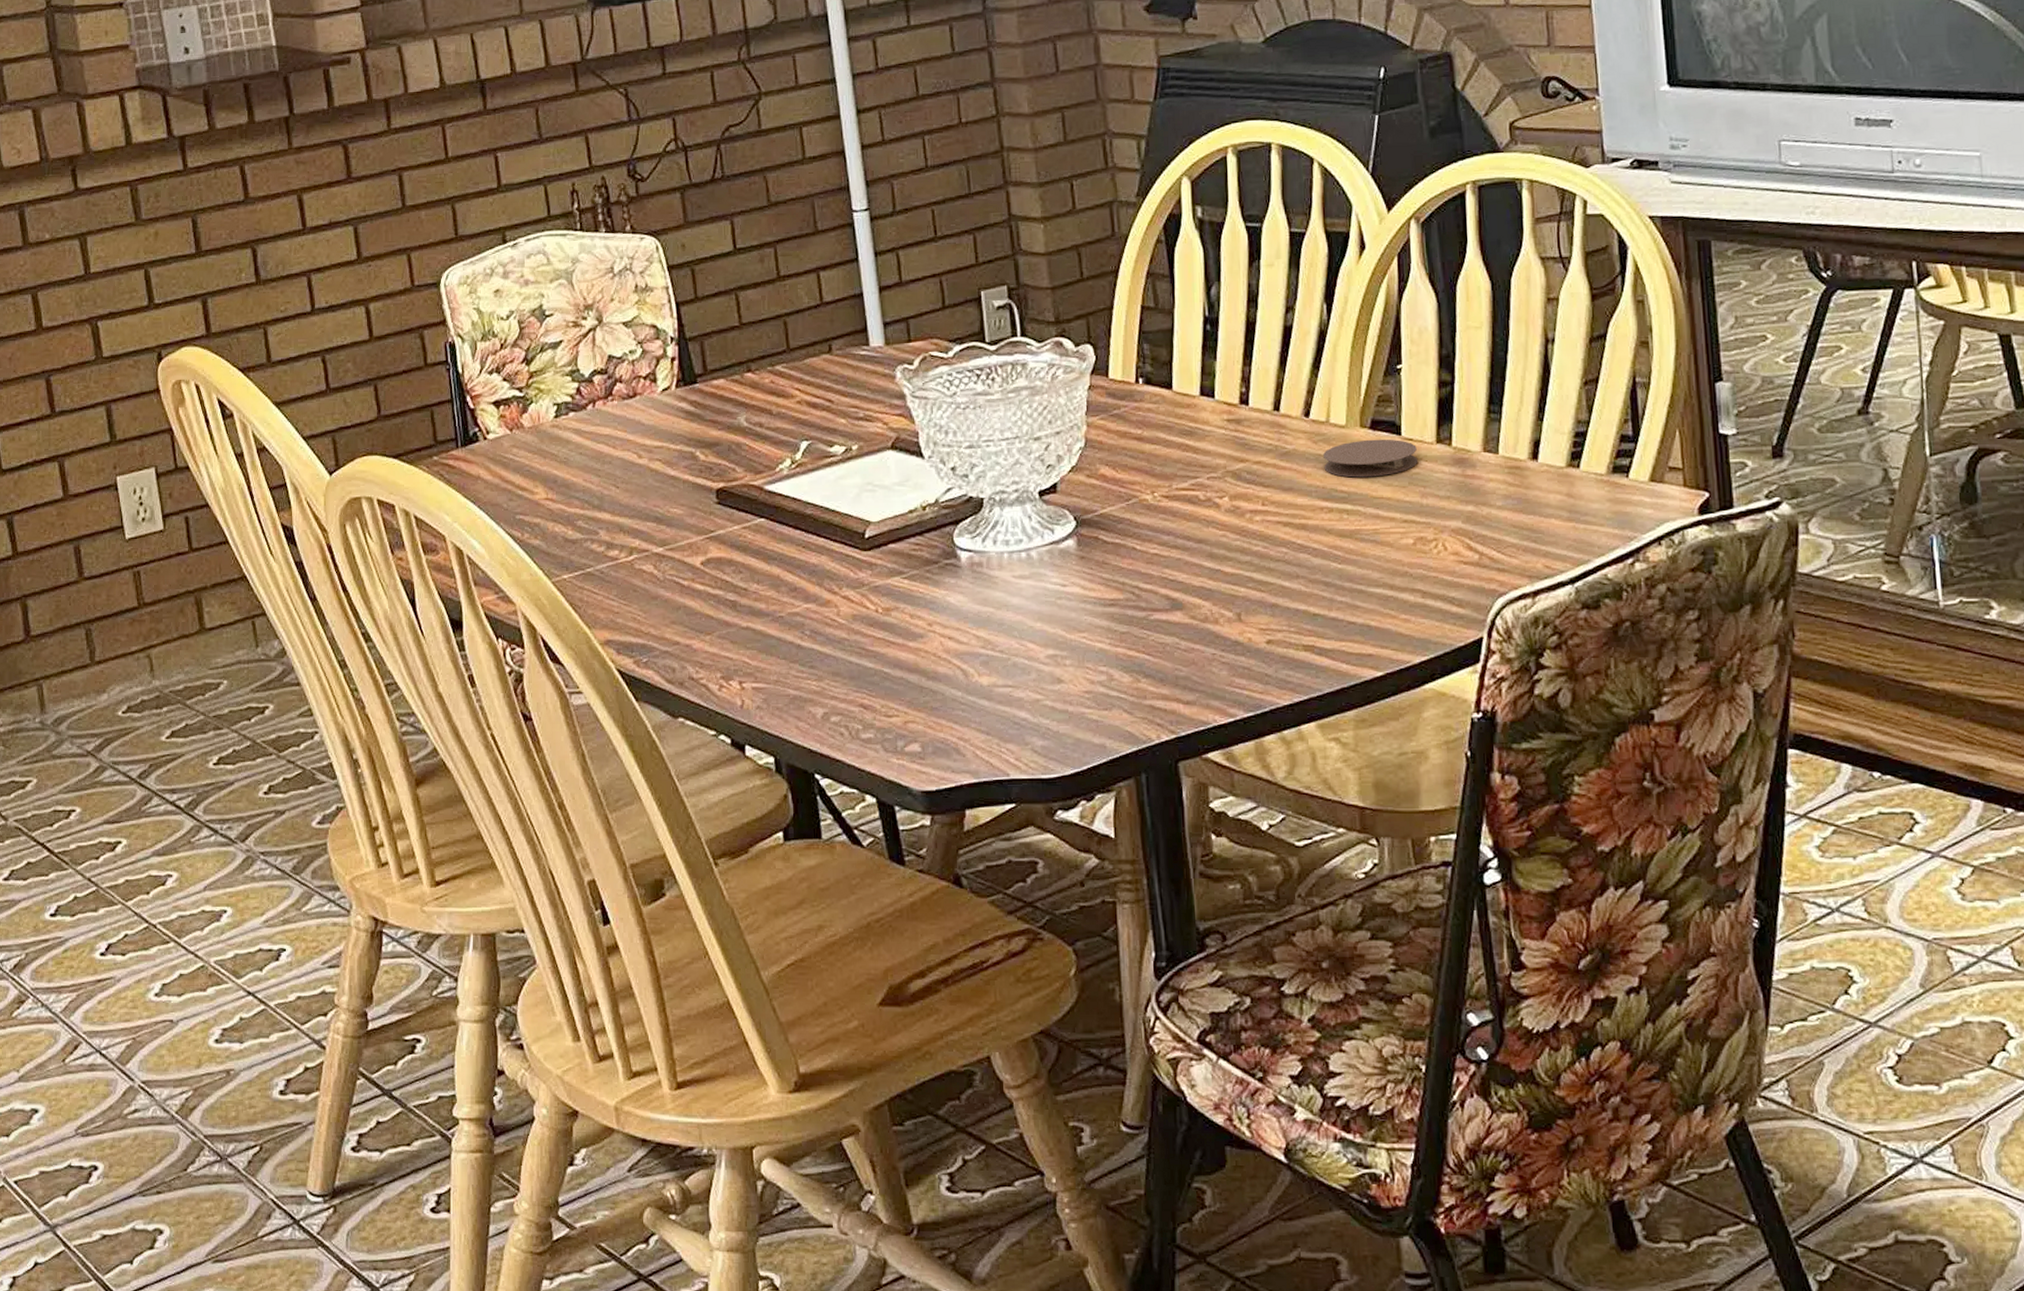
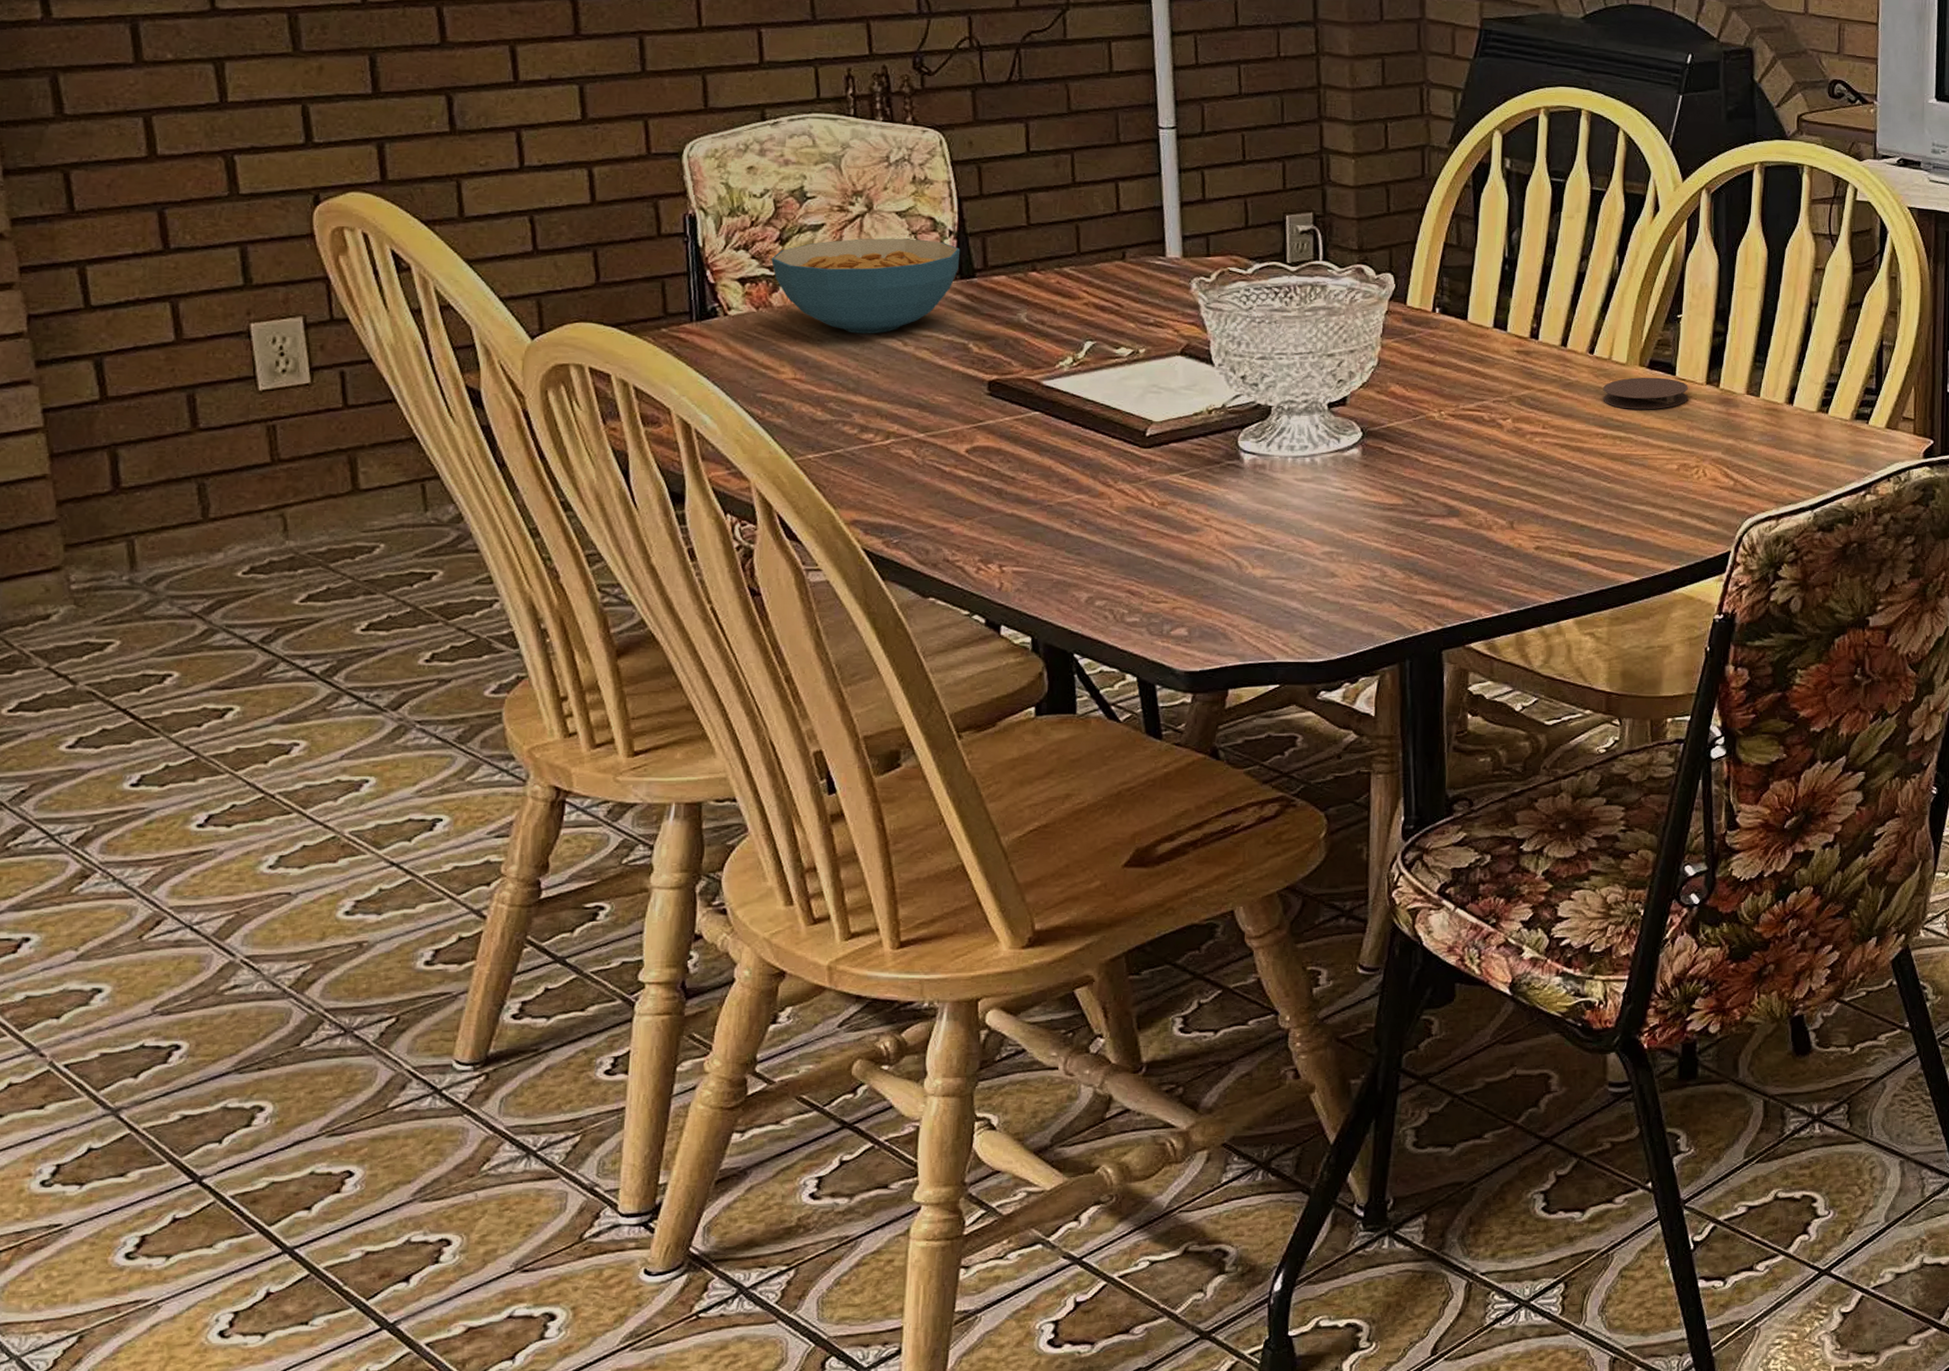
cereal bowl: none [520,348,682,449] -> present [771,238,961,334]

